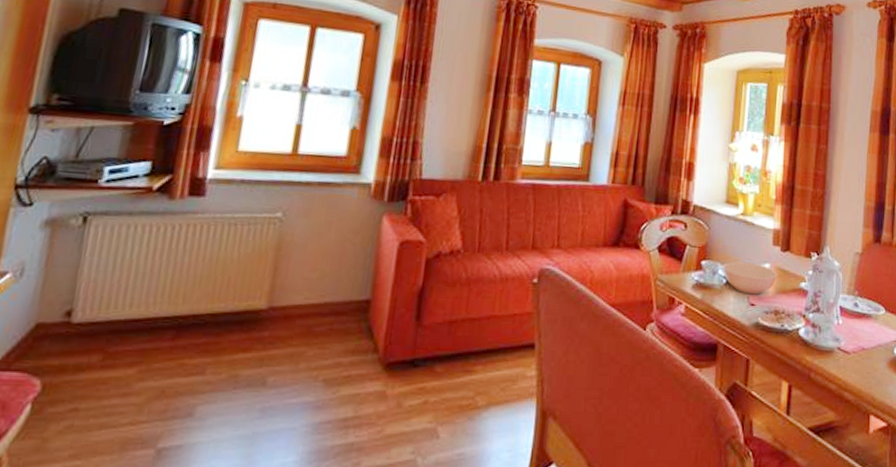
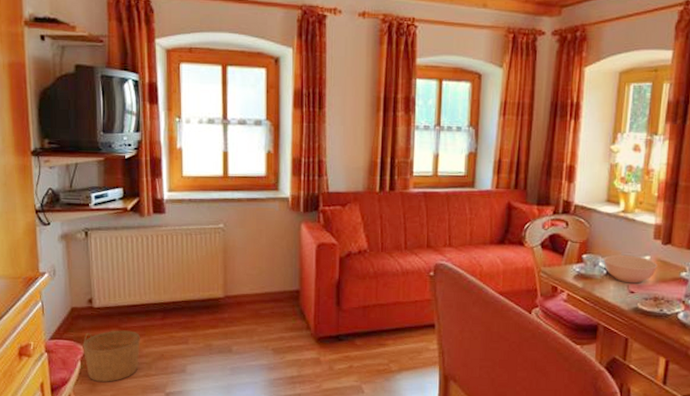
basket: none [38,356,136,435] -> present [82,330,141,382]

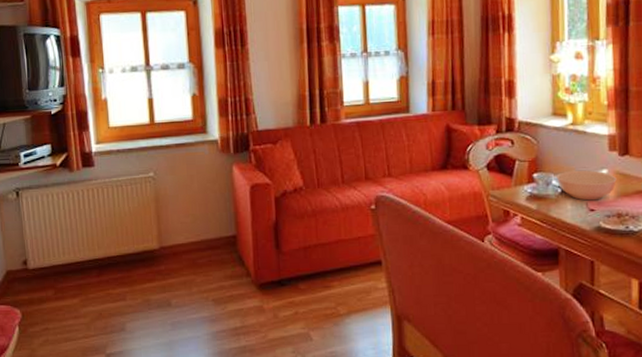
basket: present [82,330,141,382] -> none [19,290,78,347]

